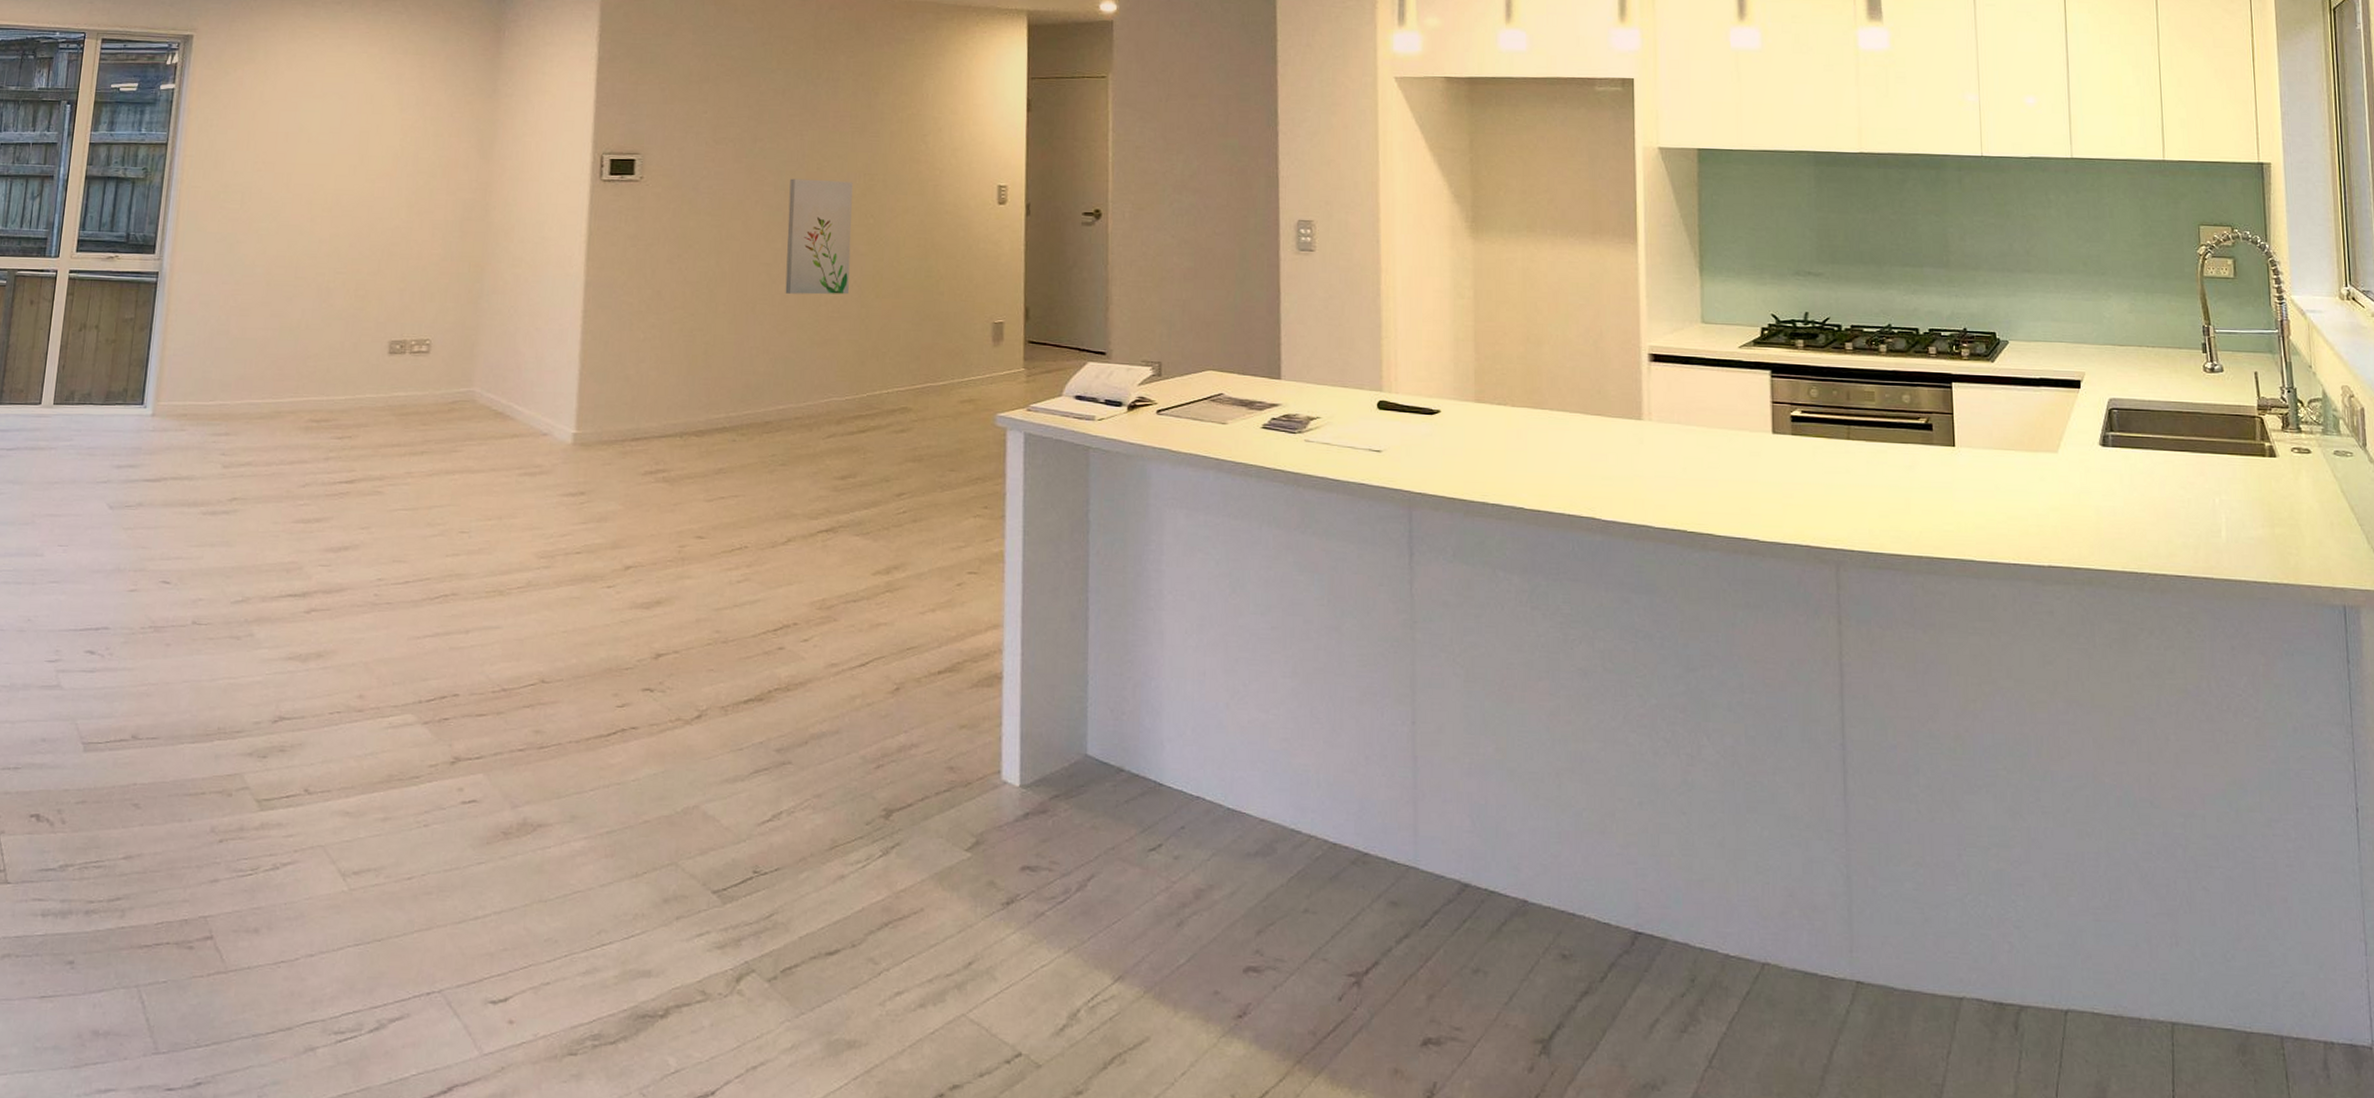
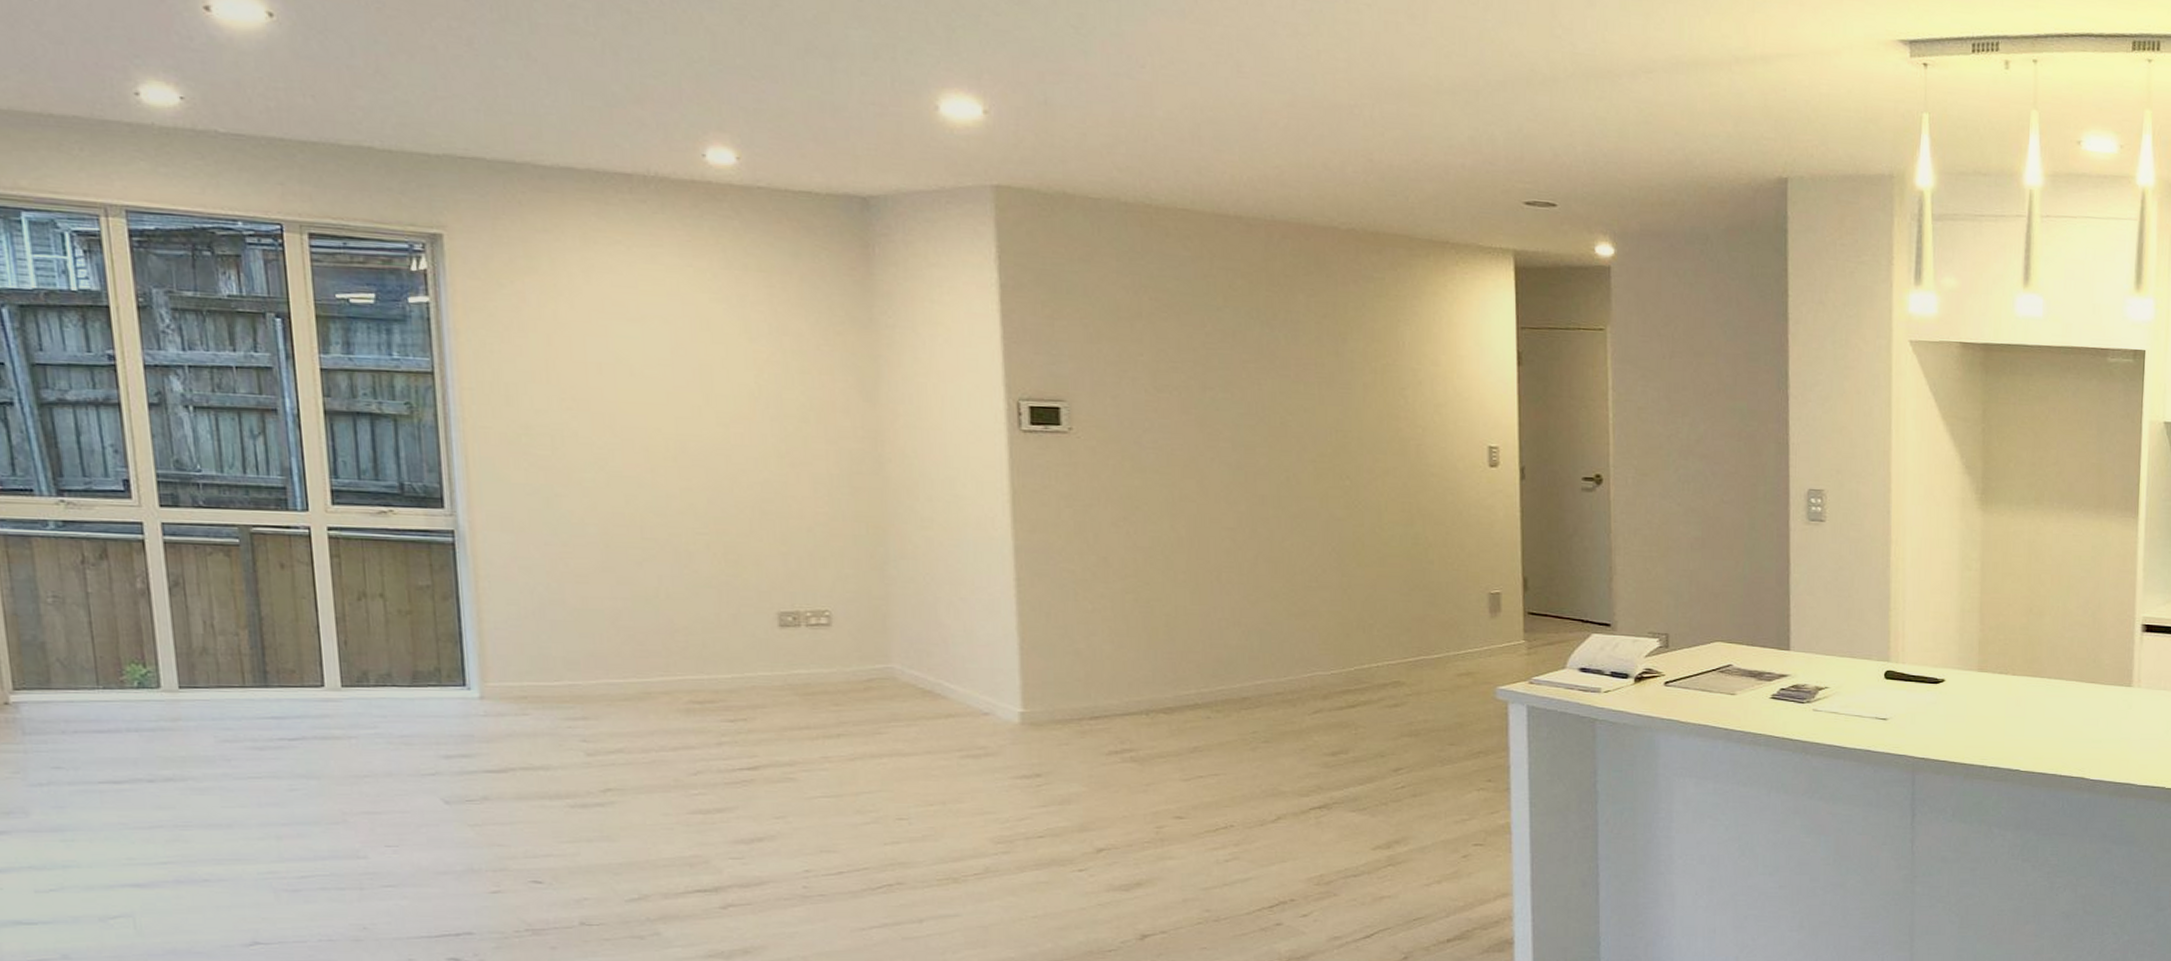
wall art: present [785,178,853,295] -> none [1250,433,1328,563]

